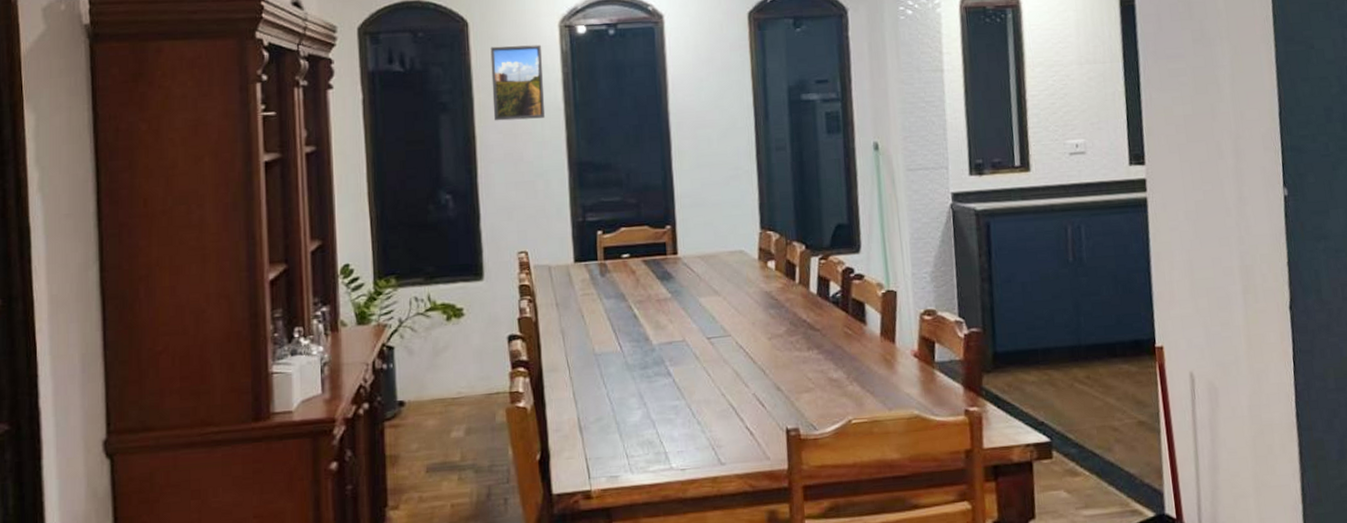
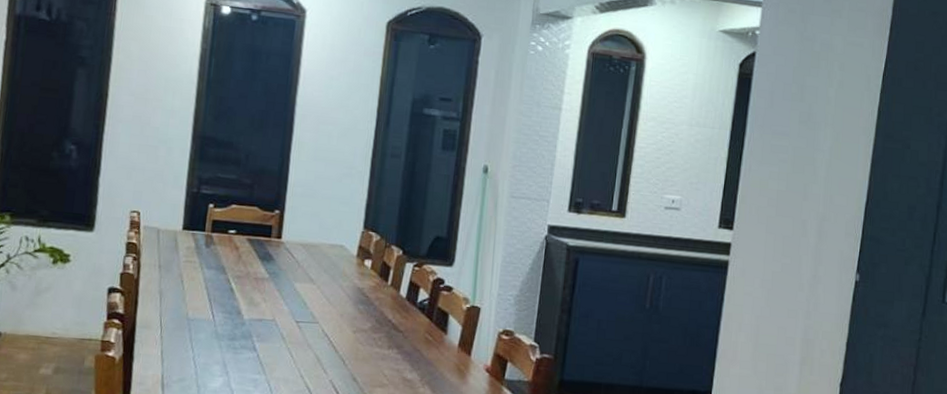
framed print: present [490,44,546,121] -> none [128,11,185,88]

